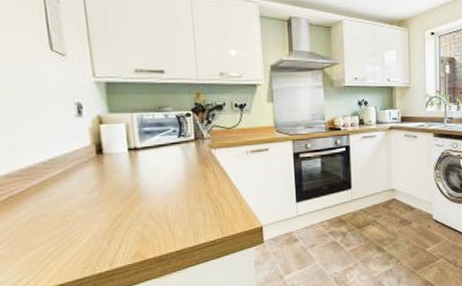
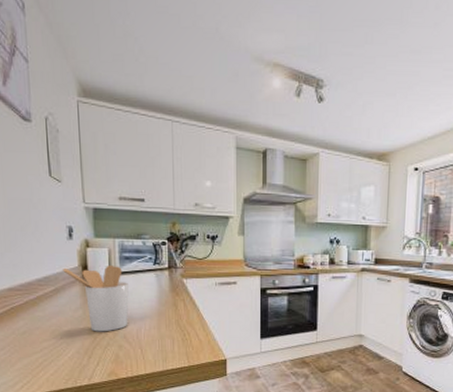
utensil holder: none [72,140,153,213] -> present [63,264,129,332]

